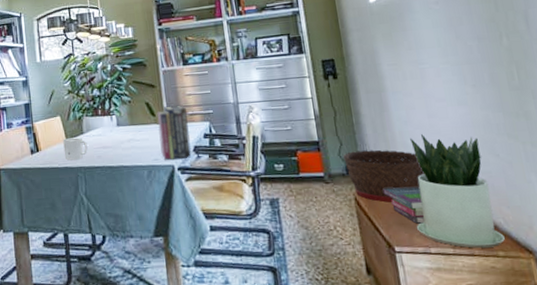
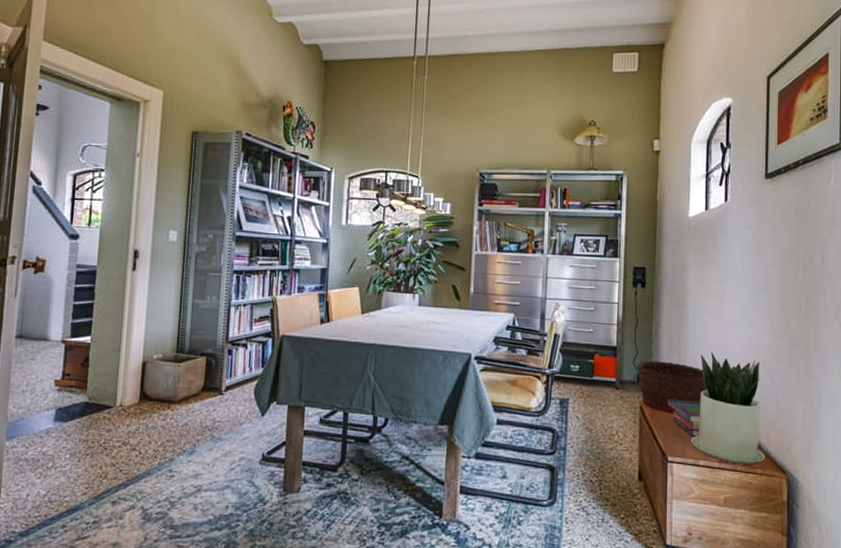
mug: present [63,137,88,161] -> none [357,312,384,336]
books: present [157,106,192,160] -> none [460,293,493,349]

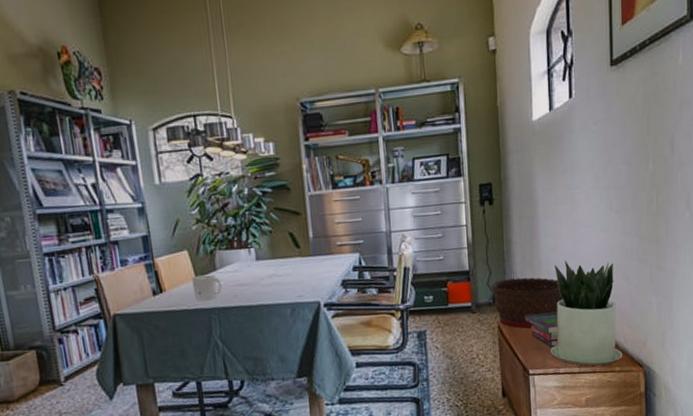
mug: none [357,312,384,336] -> present [192,274,222,302]

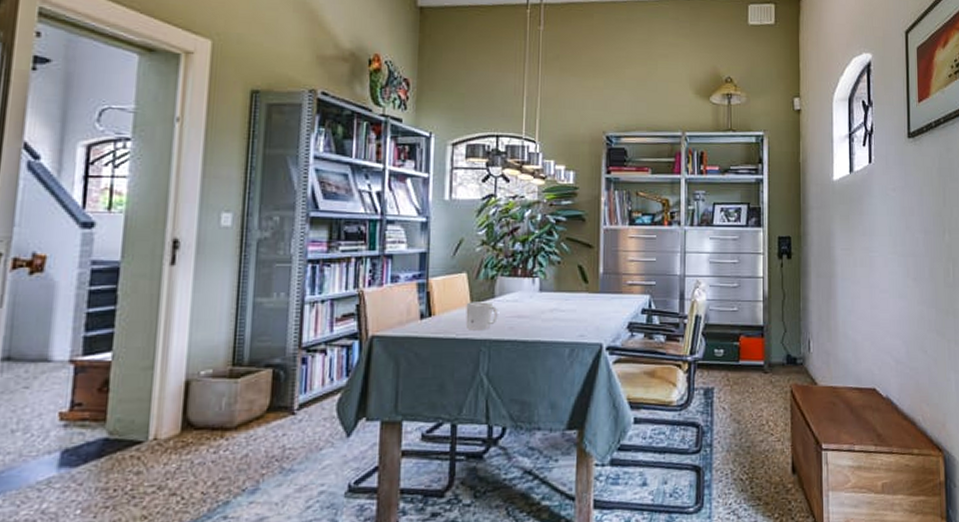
basket: present [491,277,564,329] -> none [786,339,861,396]
books: present [525,312,558,347] -> none [819,380,854,420]
planter: present [550,260,622,366] -> none [844,324,921,446]

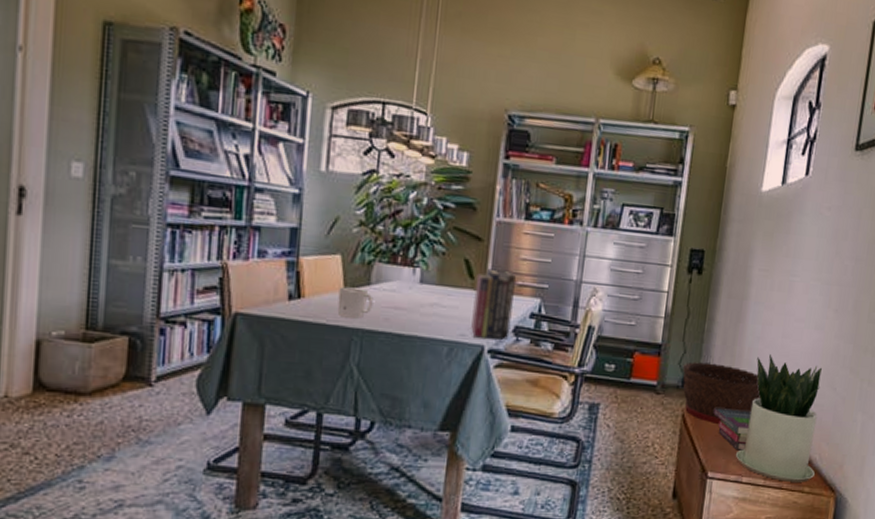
books: none [589,273,626,338] -> present [471,270,516,341]
basket: none [786,339,861,396] -> present [683,361,761,424]
books: none [819,380,854,420] -> present [713,408,751,451]
planter: none [844,324,921,446] -> present [735,353,822,482]

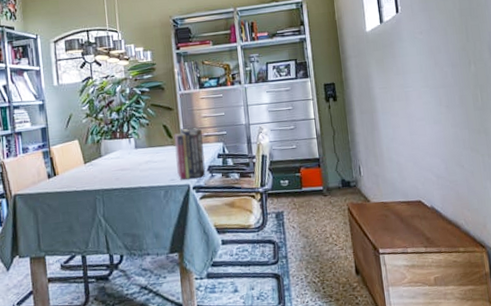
mug: present [337,287,373,319] -> none [81,160,106,184]
basket: present [683,361,761,424] -> none [340,164,406,211]
books: present [713,408,751,451] -> none [371,196,404,228]
planter: present [735,353,822,482] -> none [395,149,465,247]

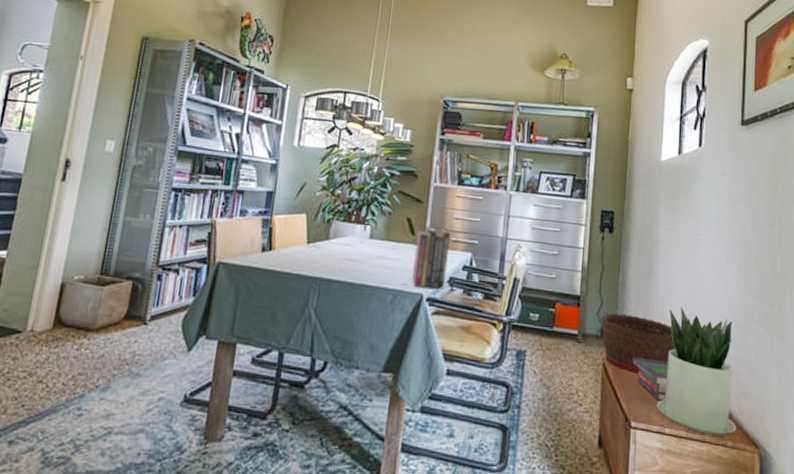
basket: none [340,164,406,211] -> present [601,312,677,374]
books: none [371,196,404,228] -> present [632,358,668,401]
planter: none [395,149,465,247] -> present [656,306,736,436]

